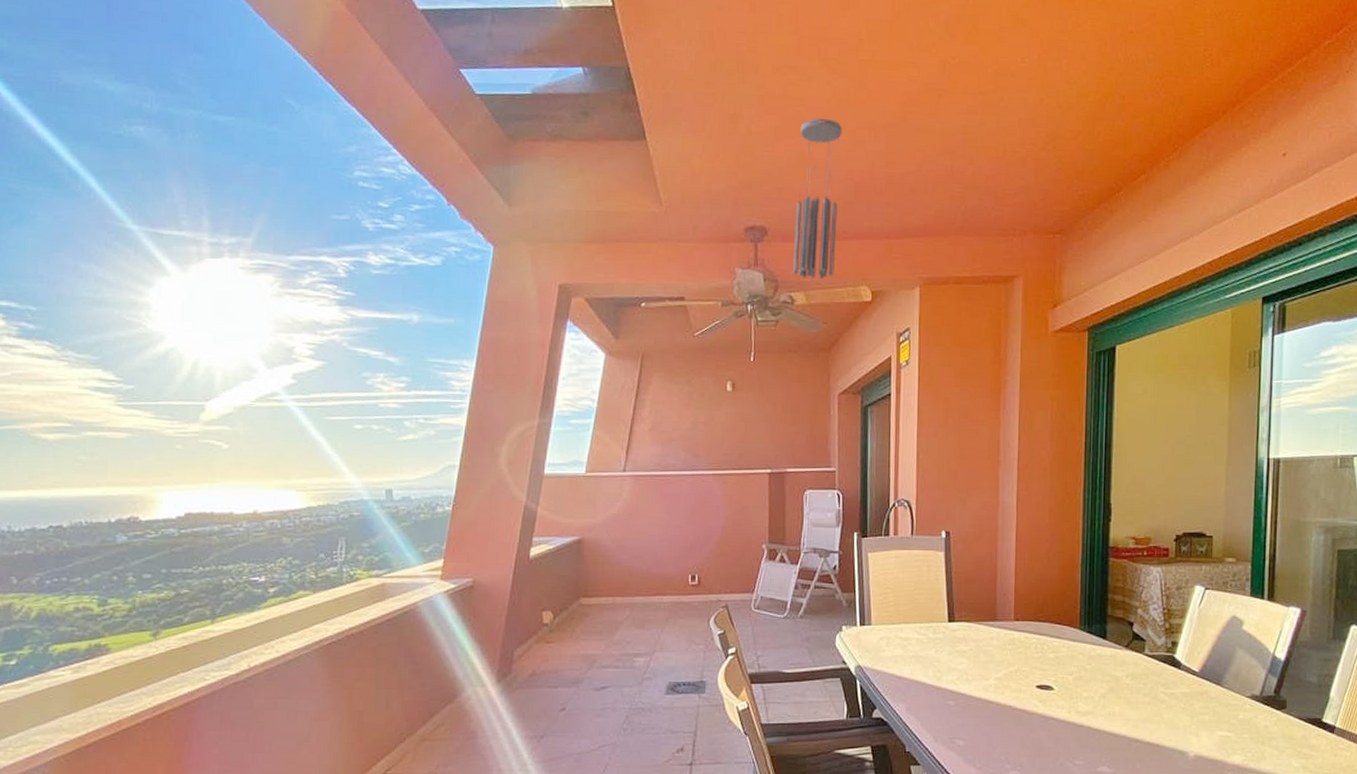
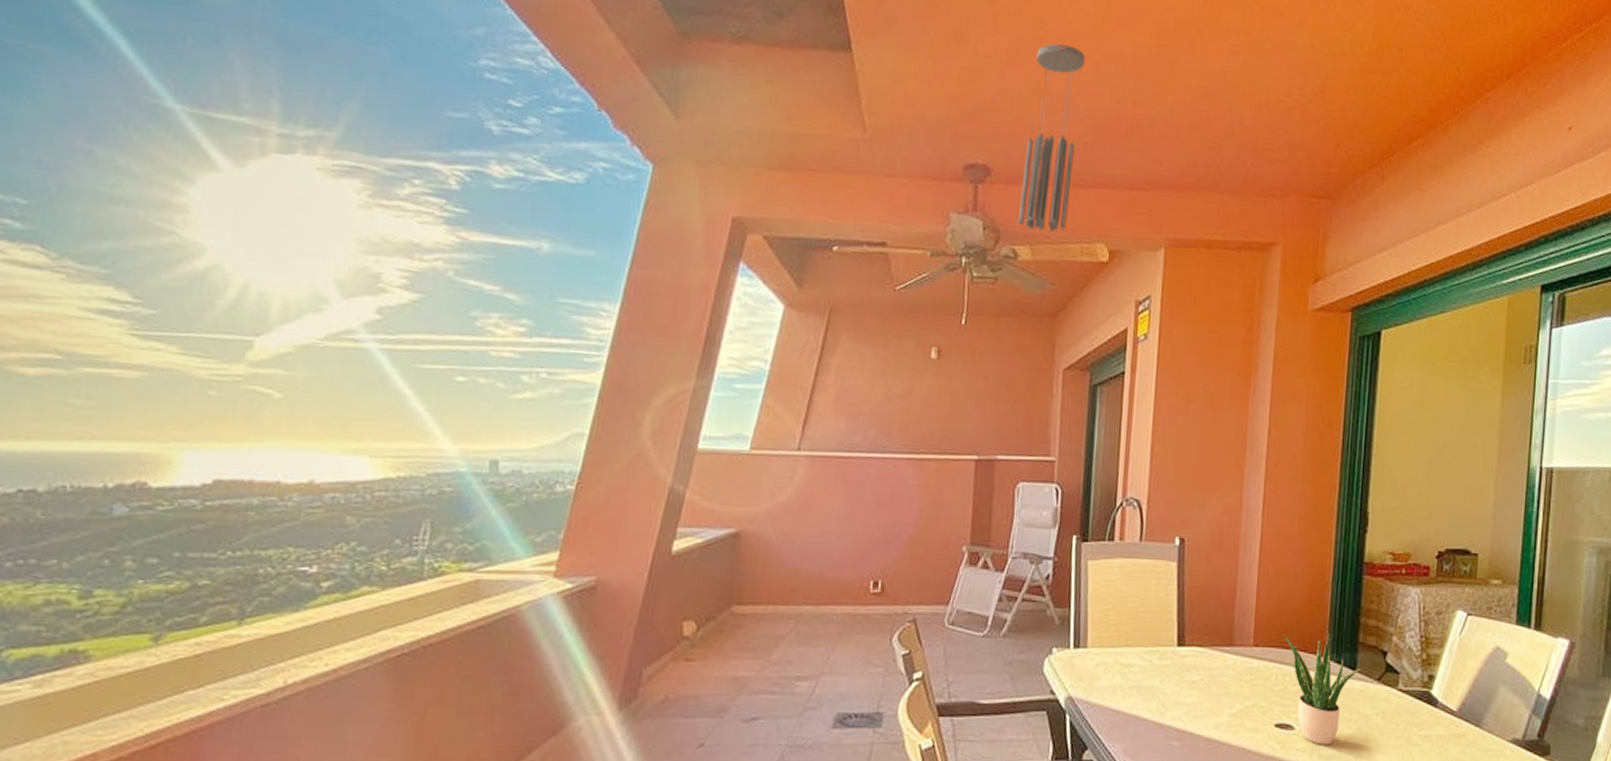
potted plant: none [1040,608,1110,703] -> present [1283,633,1360,745]

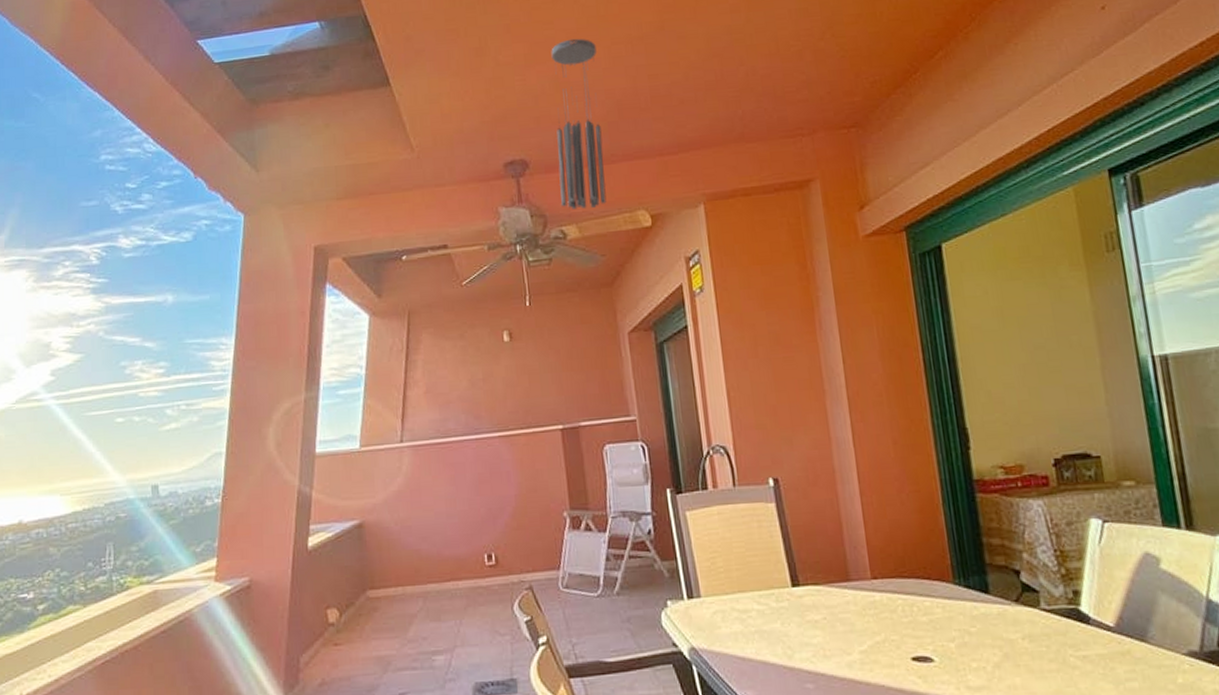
potted plant: present [1283,633,1360,745] -> none [901,558,994,676]

